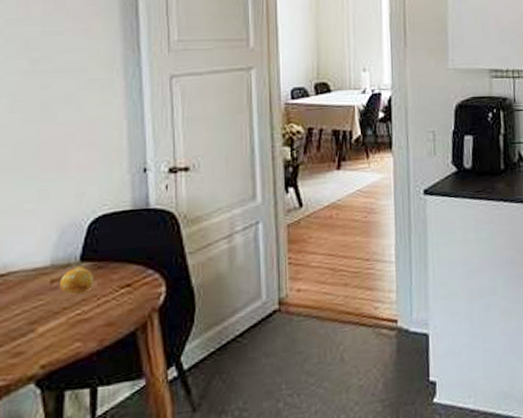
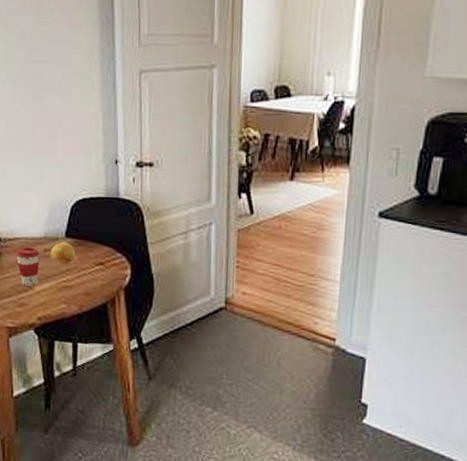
coffee cup: none [9,280,44,330] -> present [15,247,40,287]

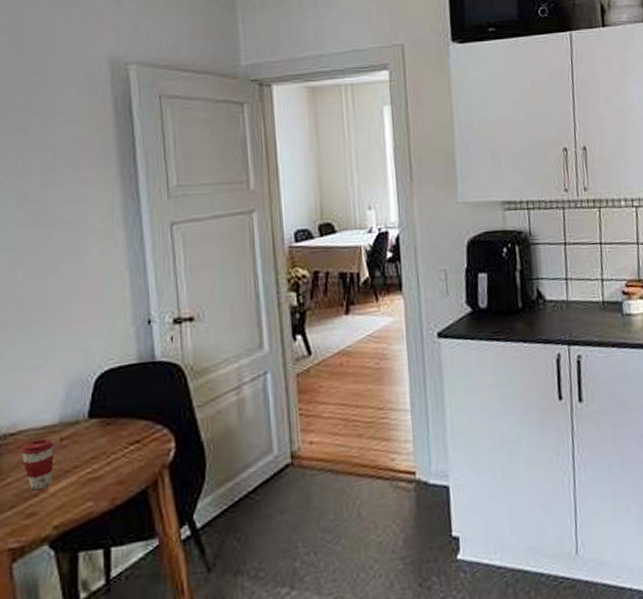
fruit: present [51,241,75,264] -> none [69,423,102,453]

